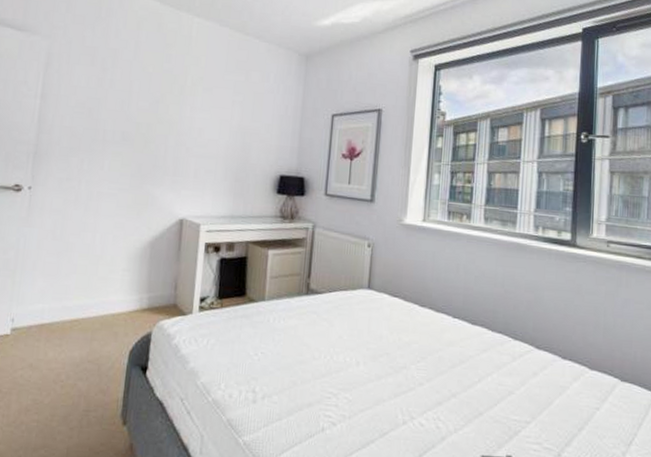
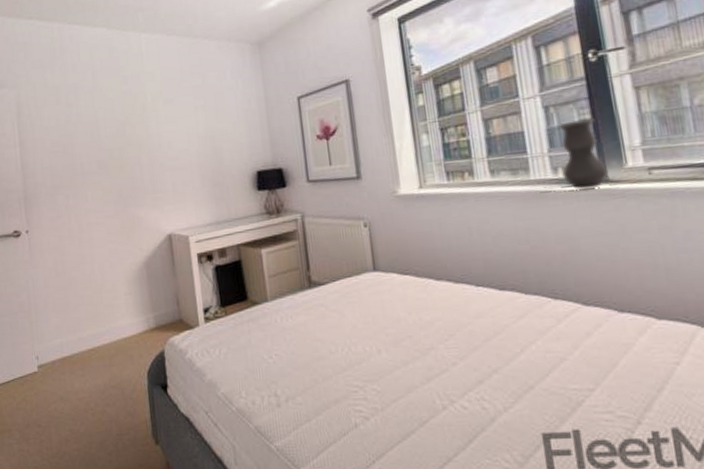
vase: none [541,189,576,250] -> present [556,117,607,190]

